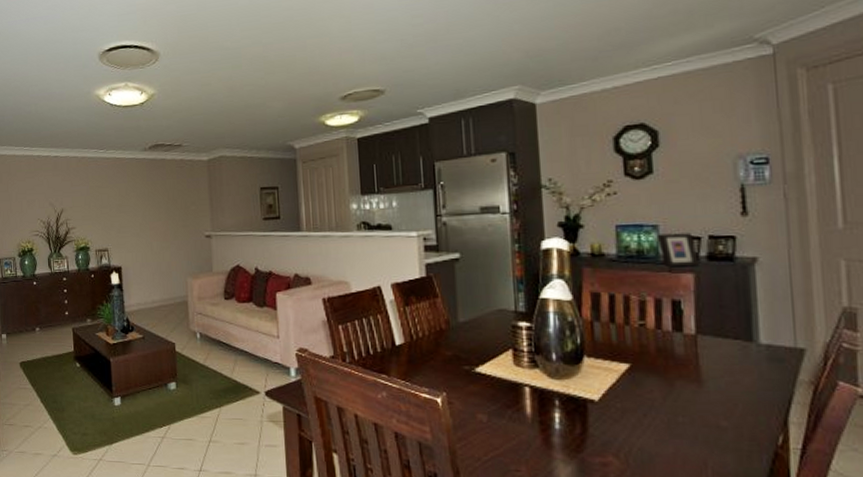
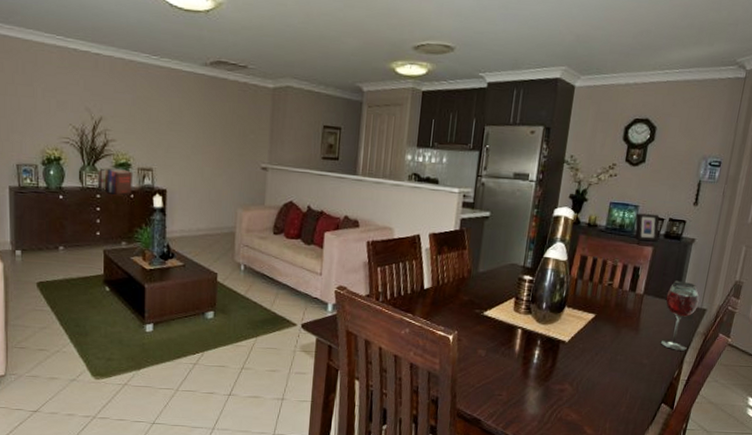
books: none [64,251,92,277] -> present [99,167,132,196]
wineglass: none [732,313,789,408] -> present [660,280,700,351]

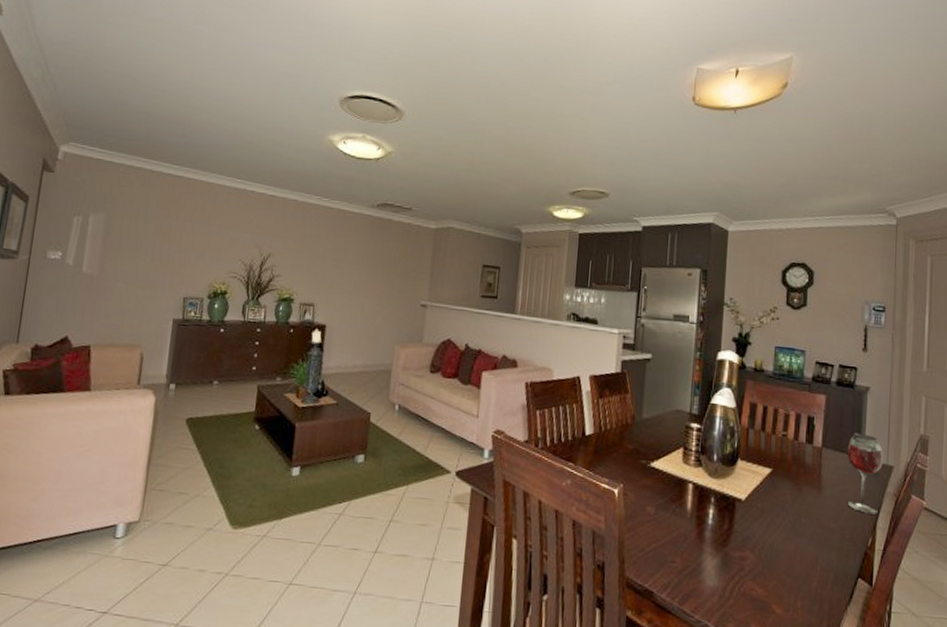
books: present [99,167,132,196] -> none [260,301,294,331]
picture frame: present [635,213,660,241] -> none [804,358,830,388]

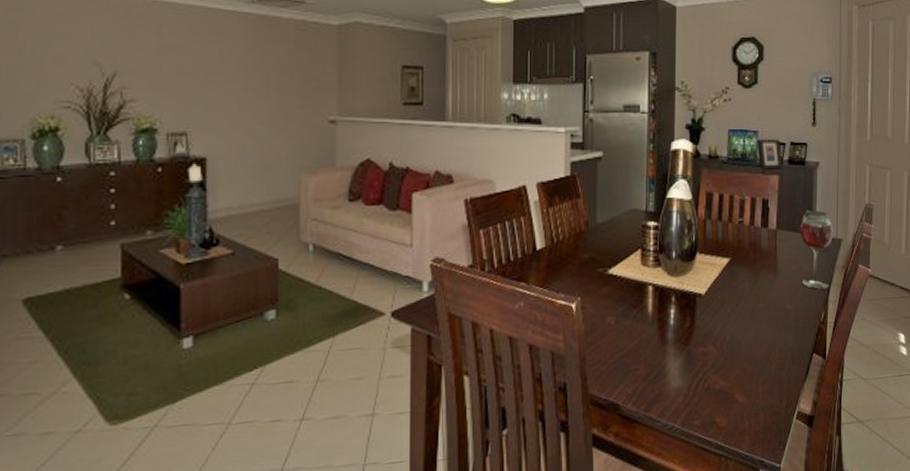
picture frame: none [804,358,830,388] -> present [757,139,783,168]

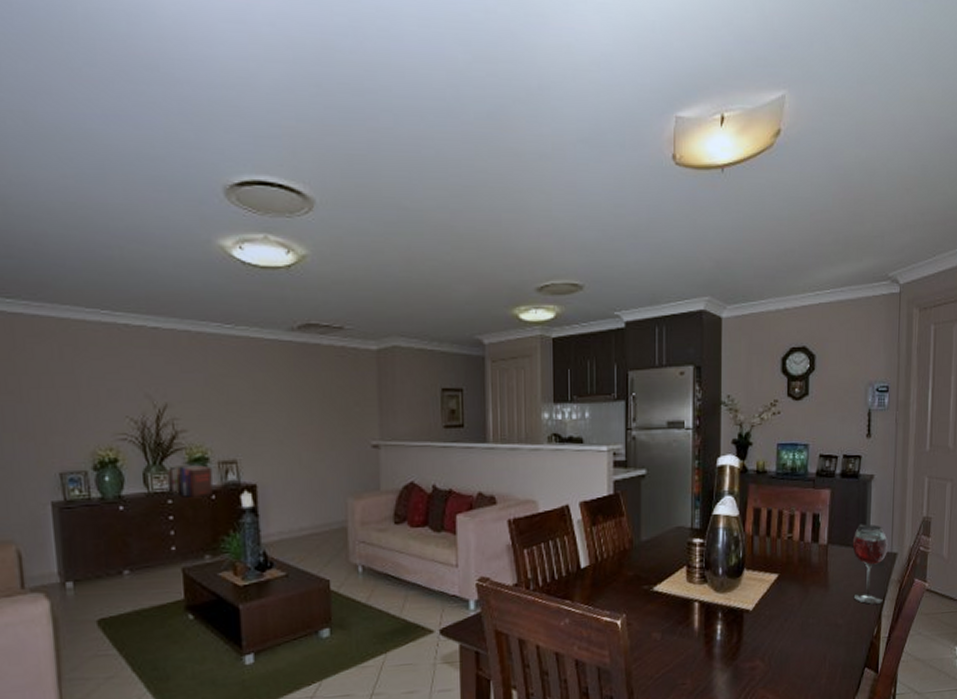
books: none [113,135,159,171] -> present [168,464,213,499]
picture frame: present [757,139,783,168] -> none [807,452,835,483]

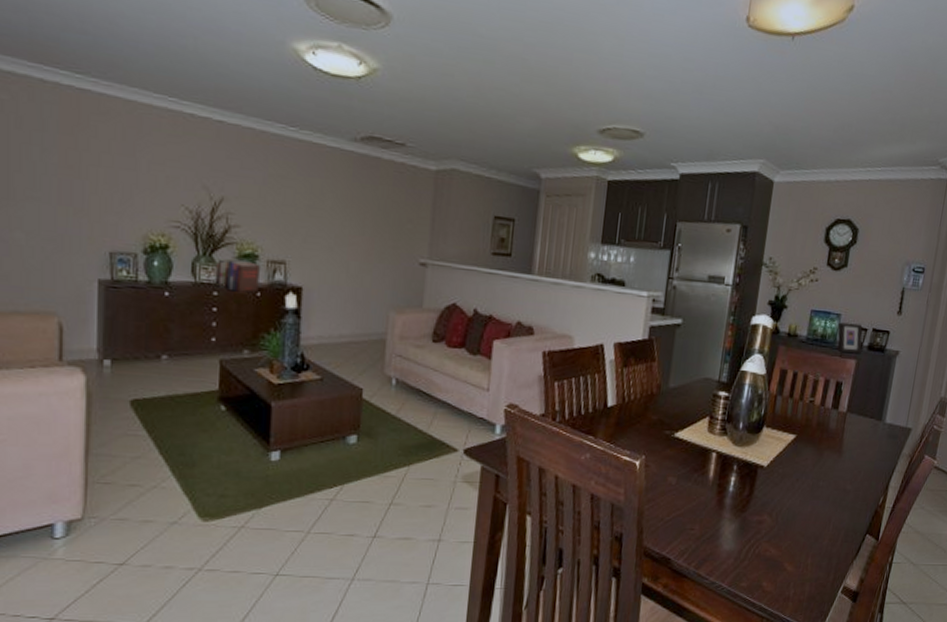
picture frame: none [807,452,835,483] -> present [837,322,863,353]
wineglass: present [852,524,888,604] -> none [864,397,904,475]

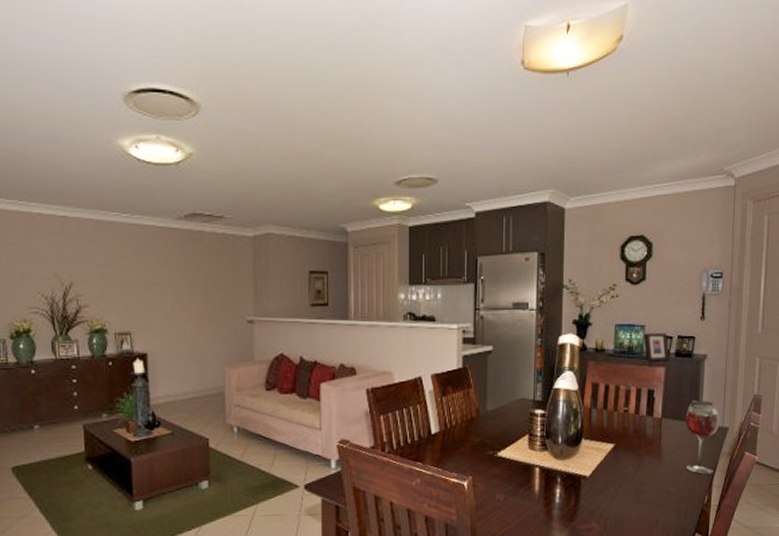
books: present [216,258,260,294] -> none [73,334,110,365]
wineglass: none [864,397,904,475] -> present [685,400,719,474]

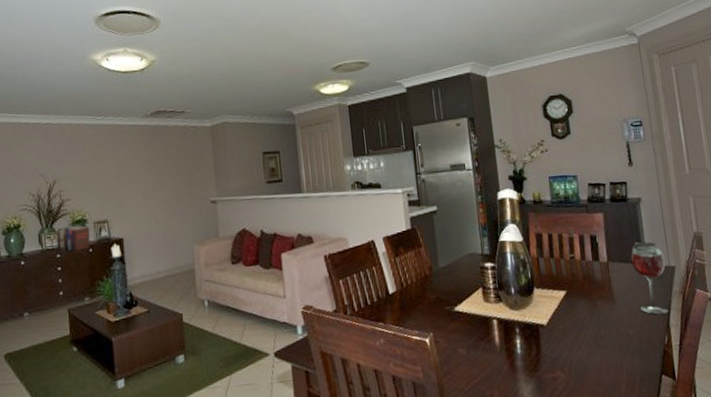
books: none [73,334,110,365] -> present [57,225,90,253]
picture frame: present [644,333,669,361] -> none [577,180,605,208]

